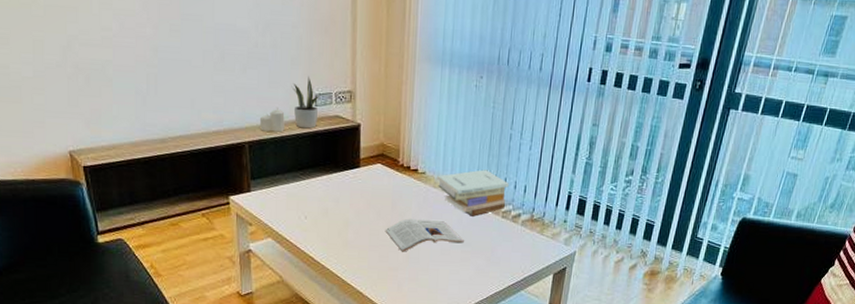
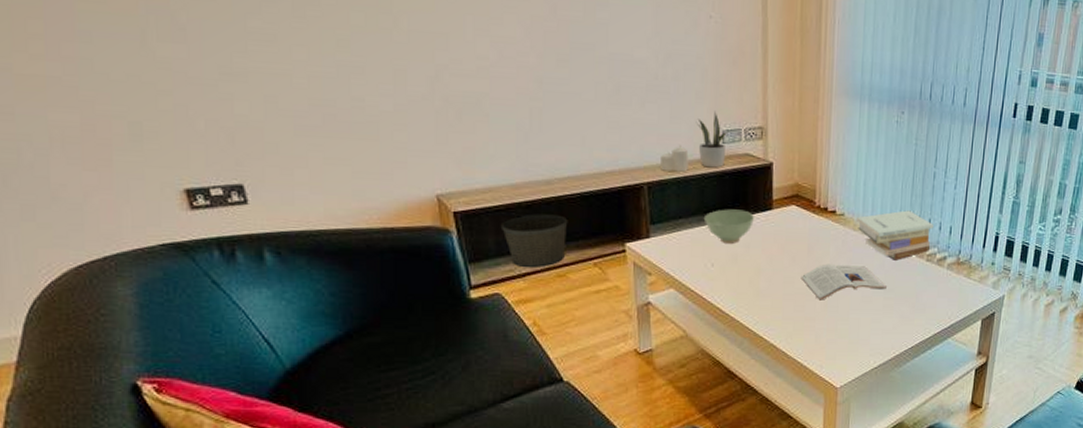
basket: none [122,169,180,217] -> present [500,214,568,267]
bowl: none [298,166,344,198] -> present [703,209,755,243]

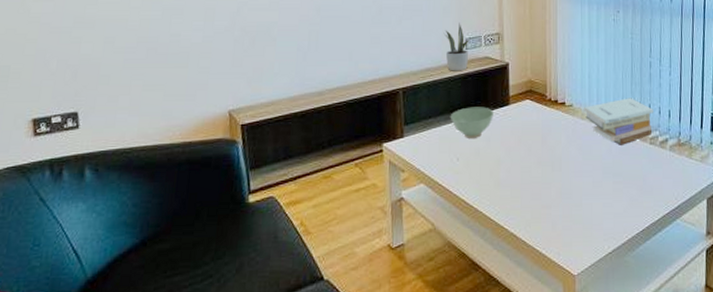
basket: present [500,214,568,267] -> none [278,121,335,171]
candle: present [660,144,689,174] -> none [414,53,437,78]
magazine: present [801,263,887,300] -> none [536,151,615,188]

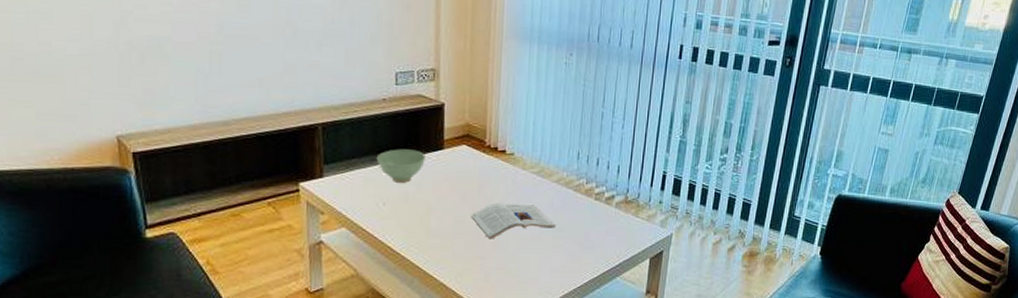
potted plant: present [444,22,471,73] -> none [371,54,402,110]
magazine: none [536,151,615,188] -> present [471,202,556,239]
books: present [584,98,653,145] -> none [526,150,602,199]

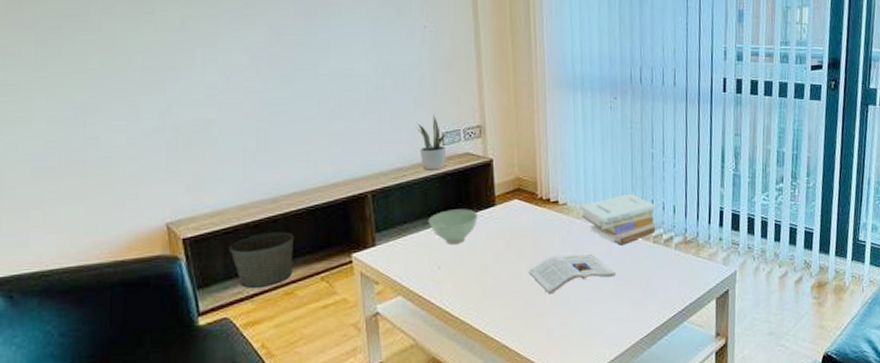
basket: none [177,154,244,207] -> present [228,231,295,288]
potted plant: none [371,54,402,110] -> present [417,115,448,172]
books: none [526,150,602,199] -> present [580,193,657,245]

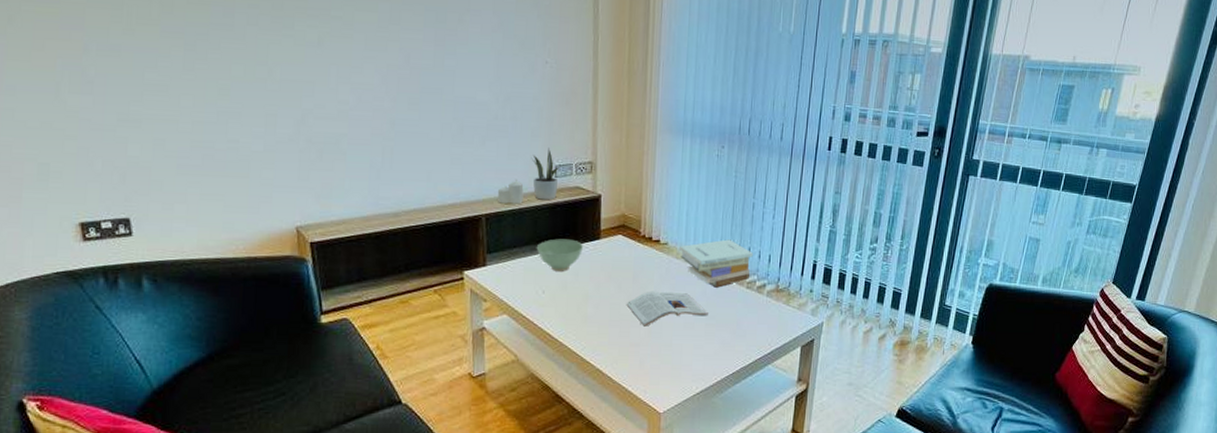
basket: present [228,231,295,288] -> none [351,244,413,294]
candle: none [383,150,411,179] -> present [498,178,524,206]

